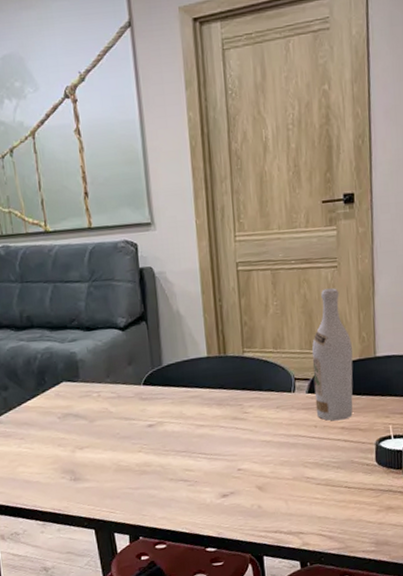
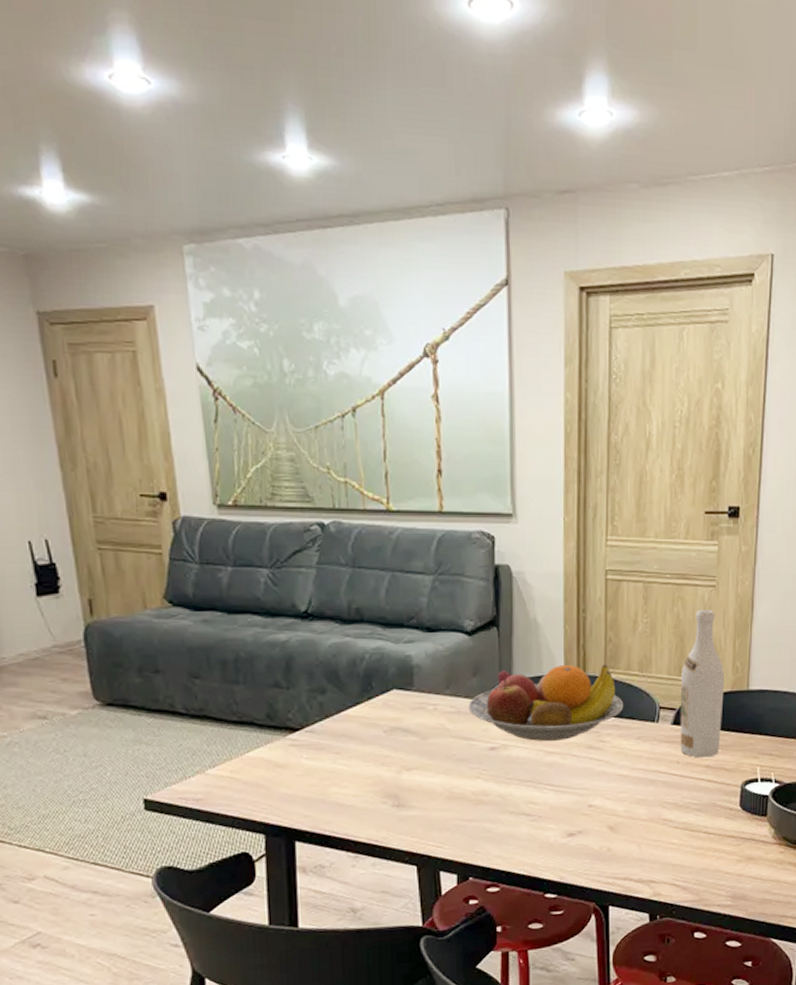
fruit bowl: none [126,345,263,417] -> present [468,664,624,741]

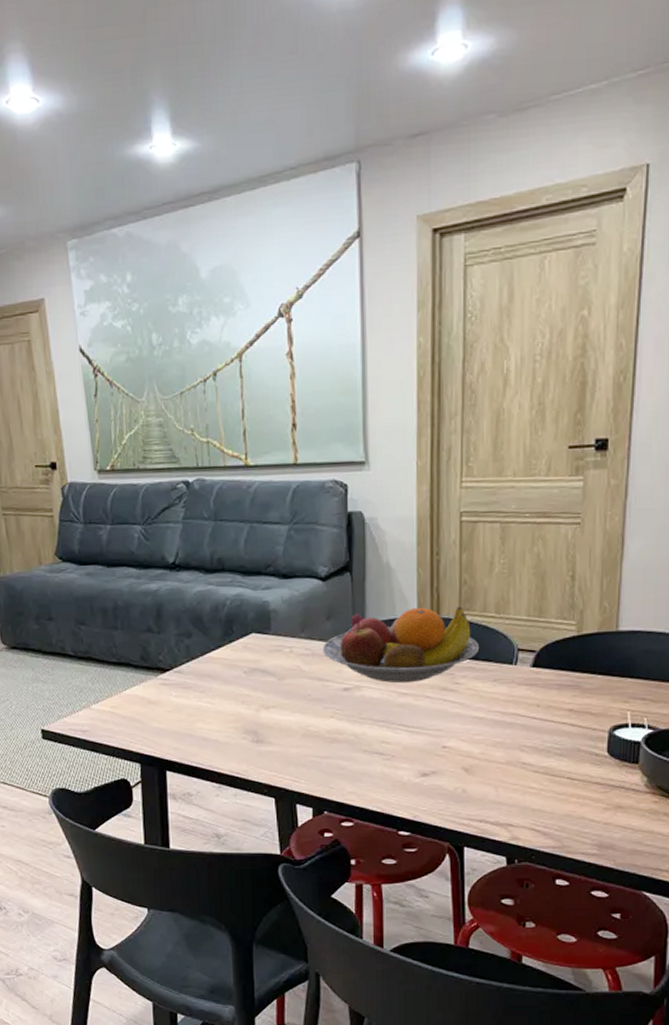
wine bottle: present [680,610,724,758] -> none [540,548,590,701]

